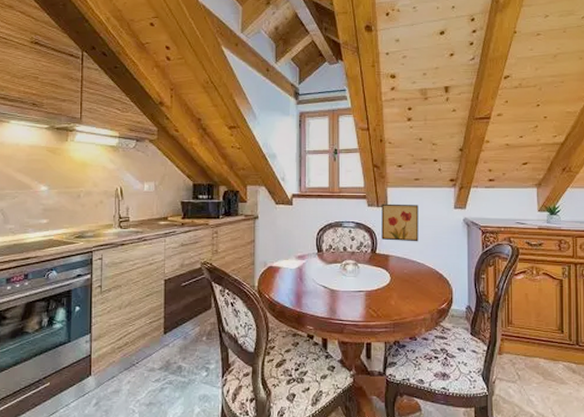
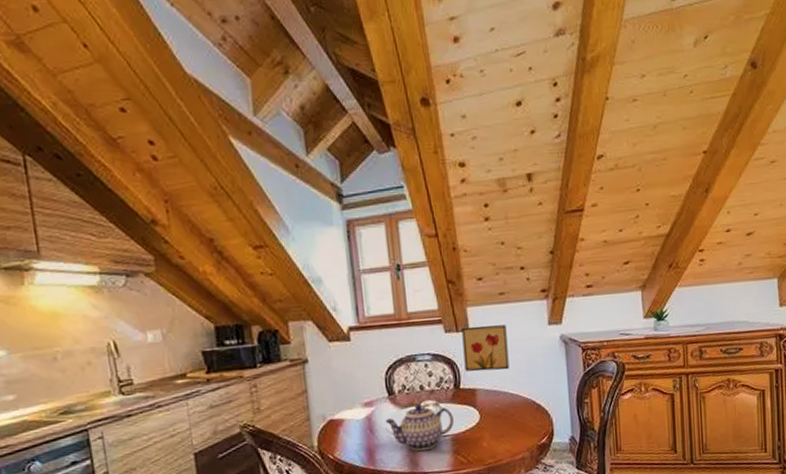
teapot: none [313,261,368,302] -> present [385,403,454,451]

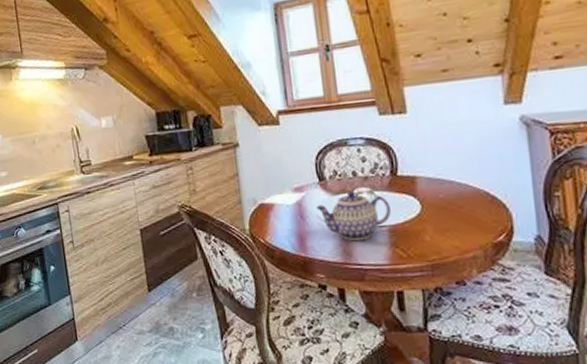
wall art: present [461,325,510,372] -> none [398,105,456,158]

